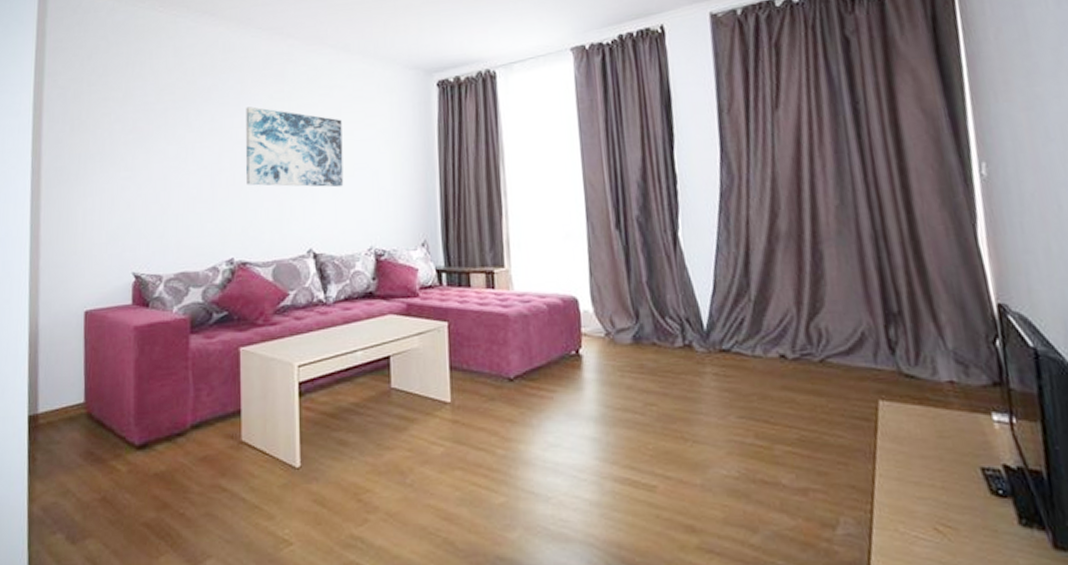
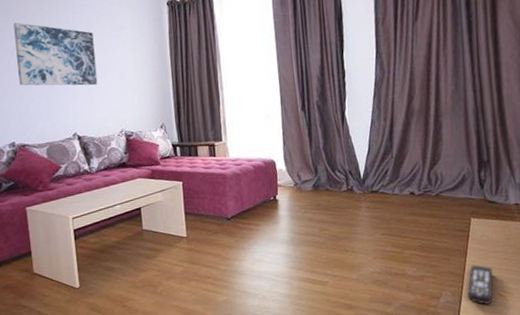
remote control: none [881,476,925,546] -> present [467,265,493,305]

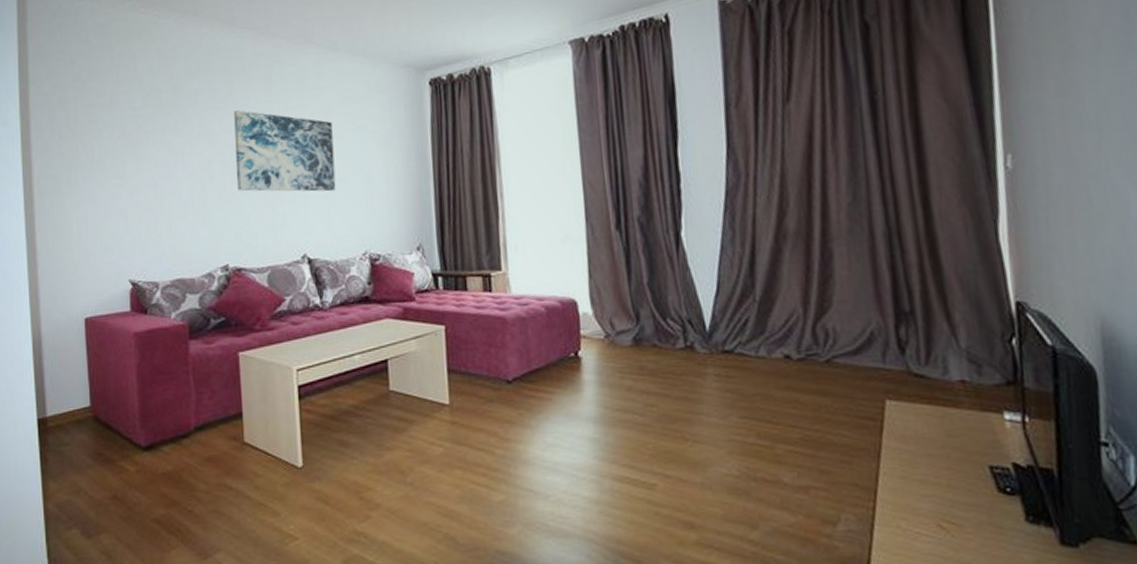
remote control: present [467,265,493,305] -> none [883,474,928,542]

